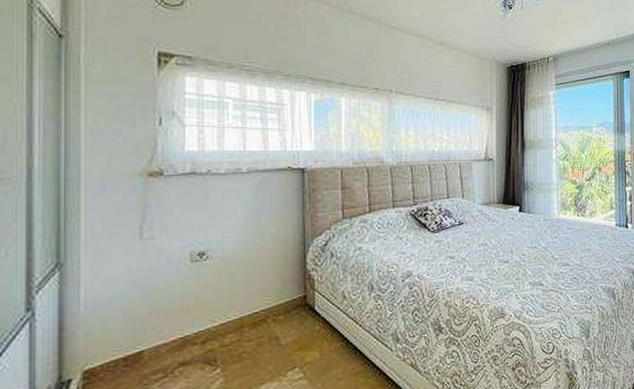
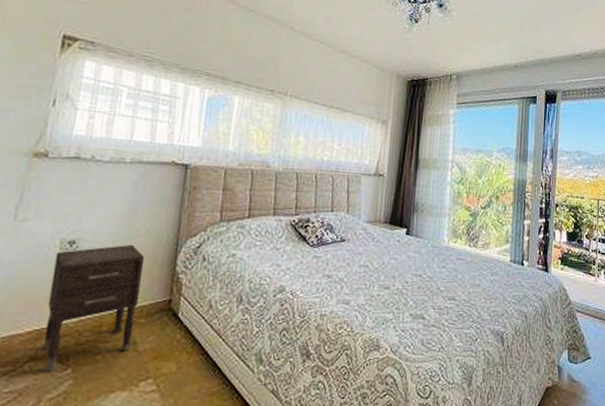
nightstand: none [187,249,276,375] -> present [42,244,145,372]

